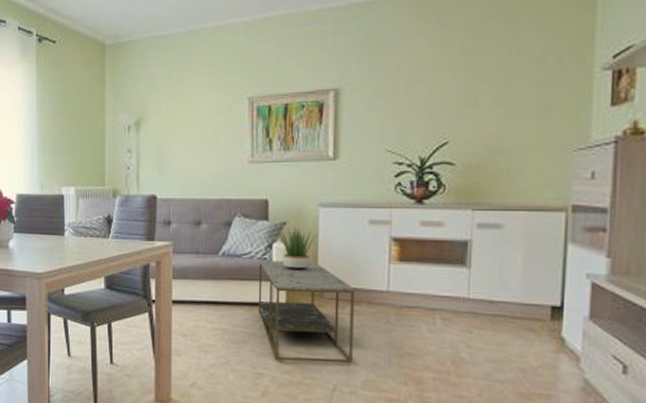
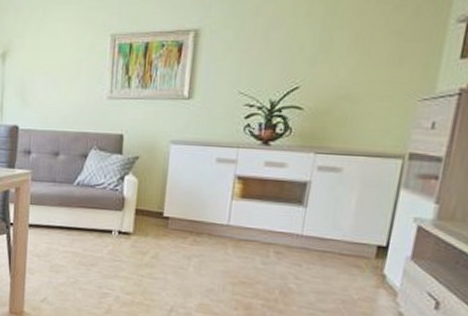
coffee table: present [258,260,356,364] -> none [107,191,198,288]
potted plant: present [279,225,317,270] -> none [131,160,167,202]

